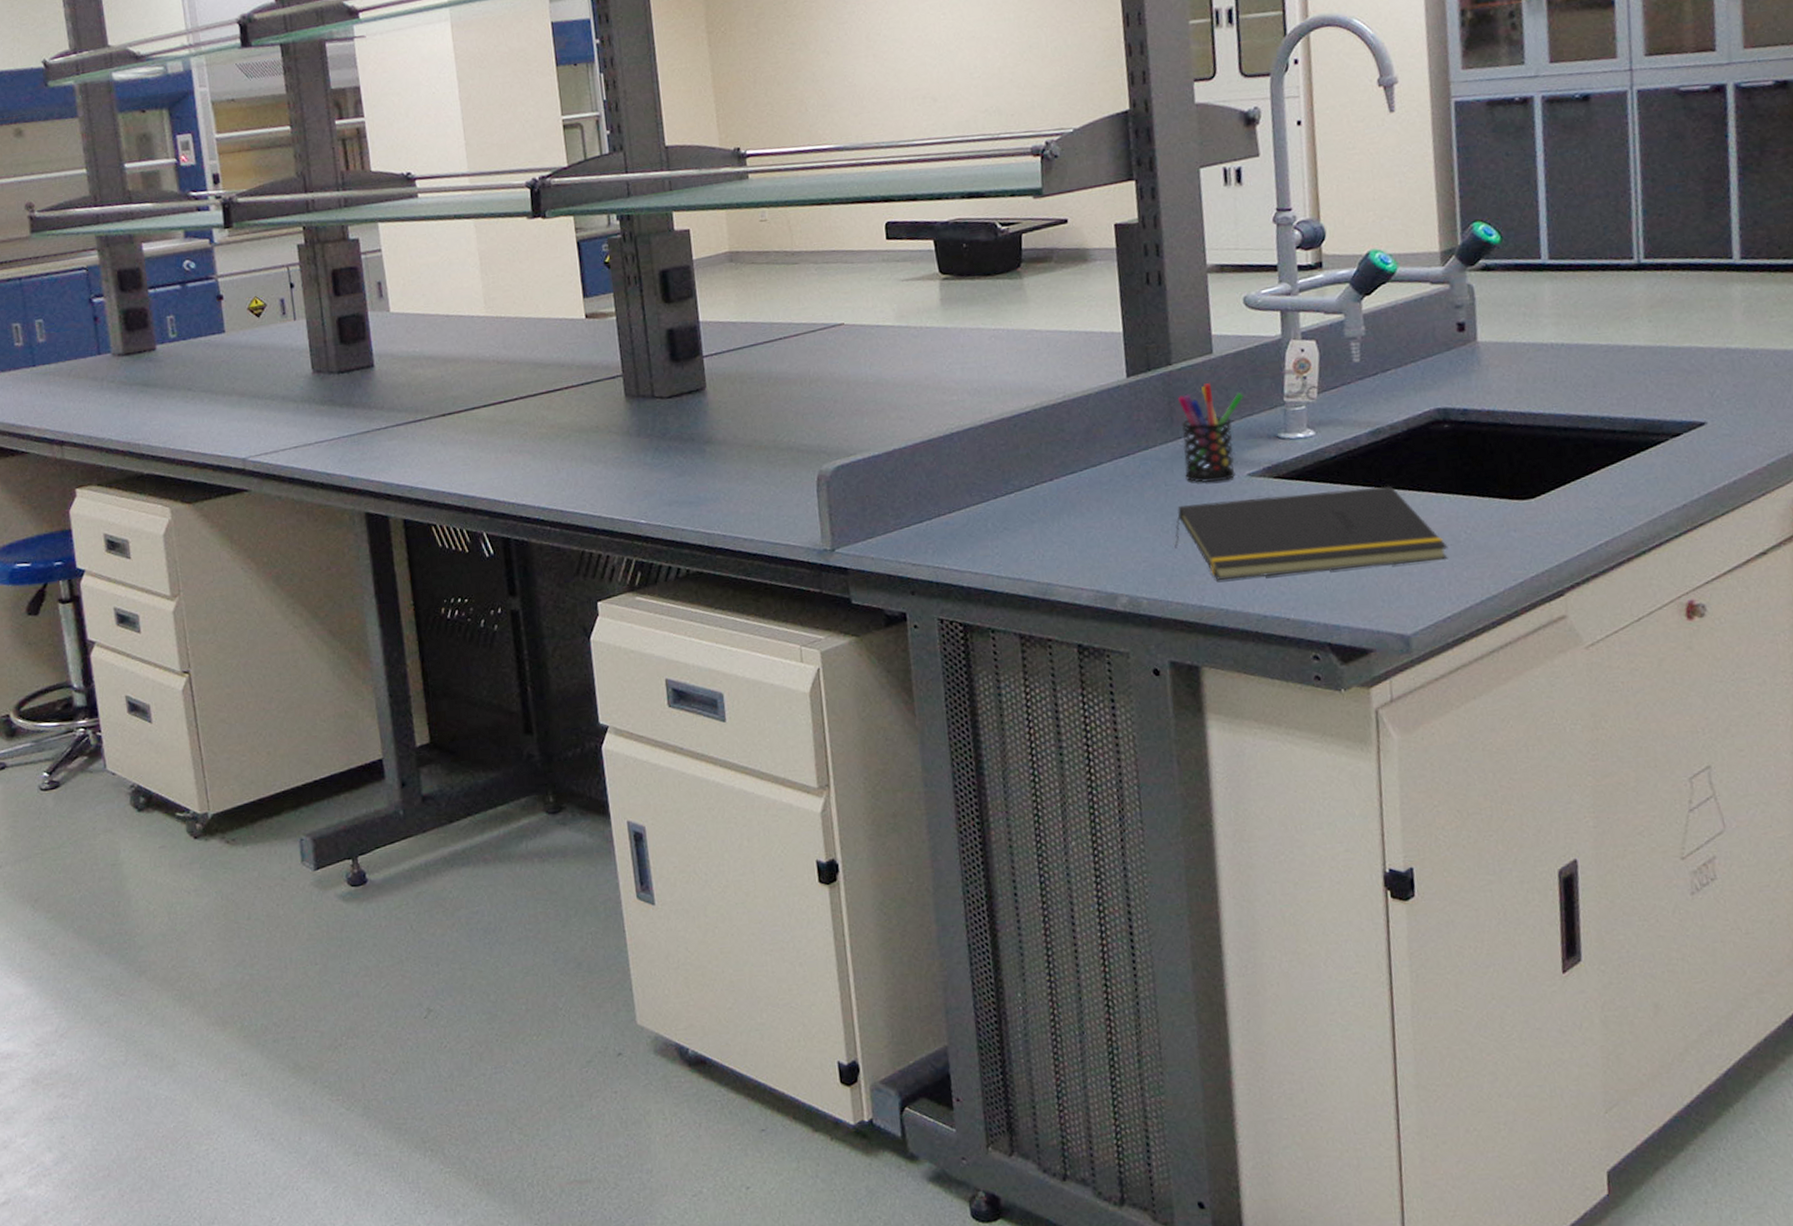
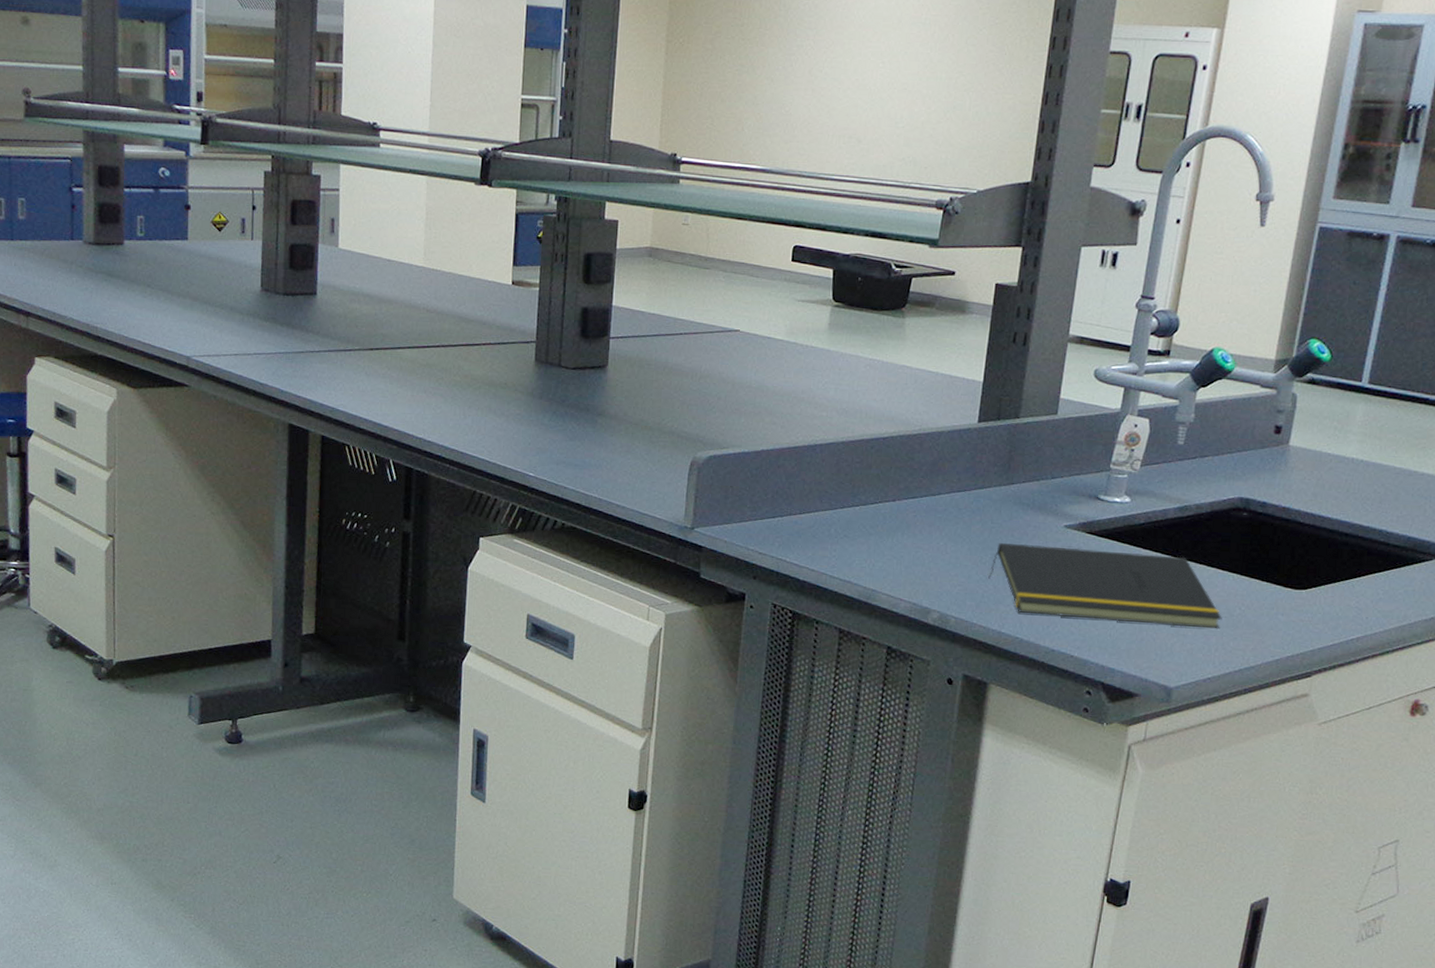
pen holder: present [1177,383,1244,483] -> none [1010,440,1076,527]

